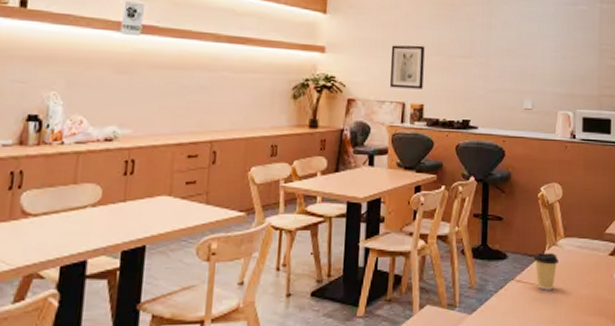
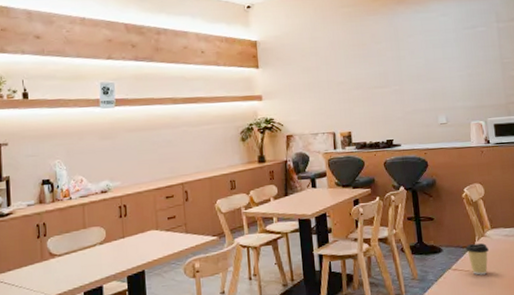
wall art: present [389,45,425,90] -> none [317,83,348,122]

